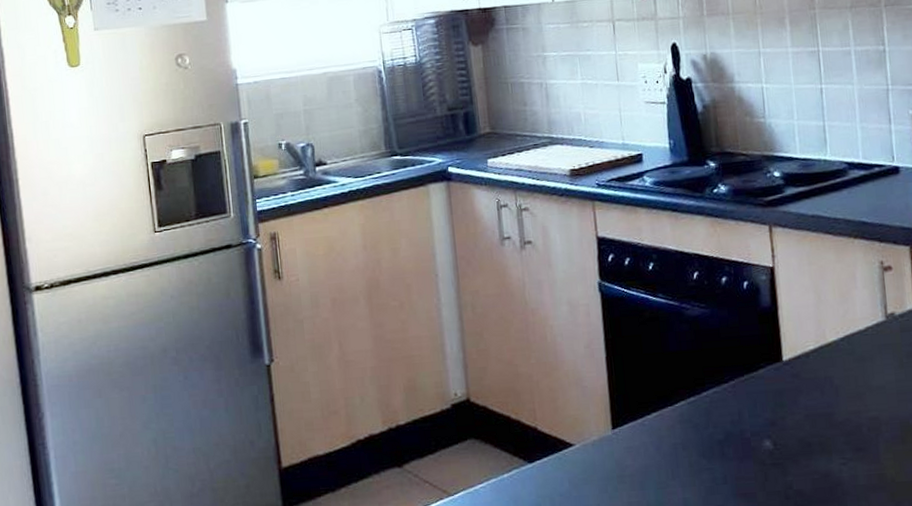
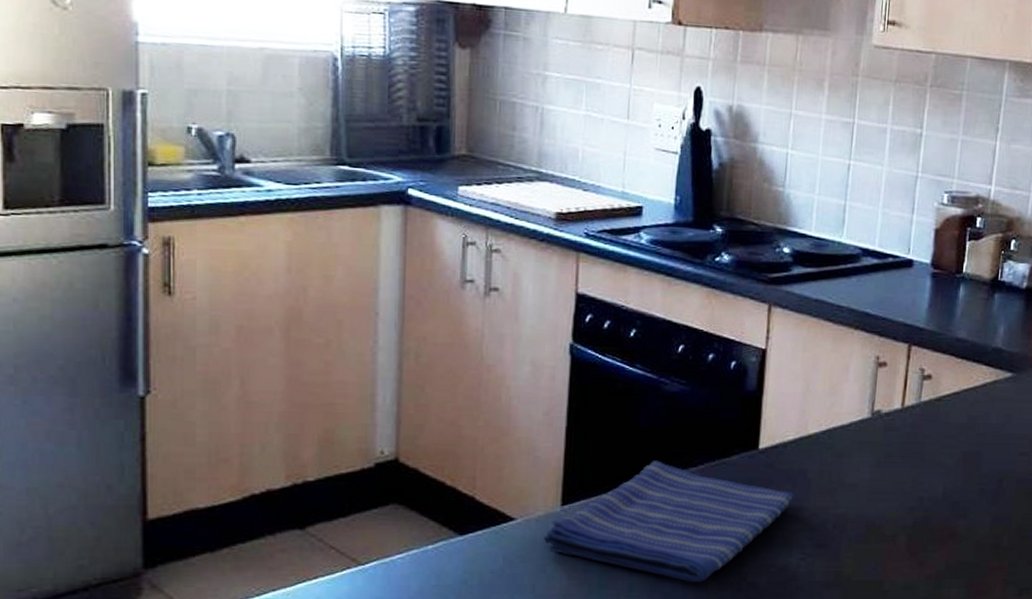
dish towel: none [600,380,826,494] -> present [543,460,795,583]

